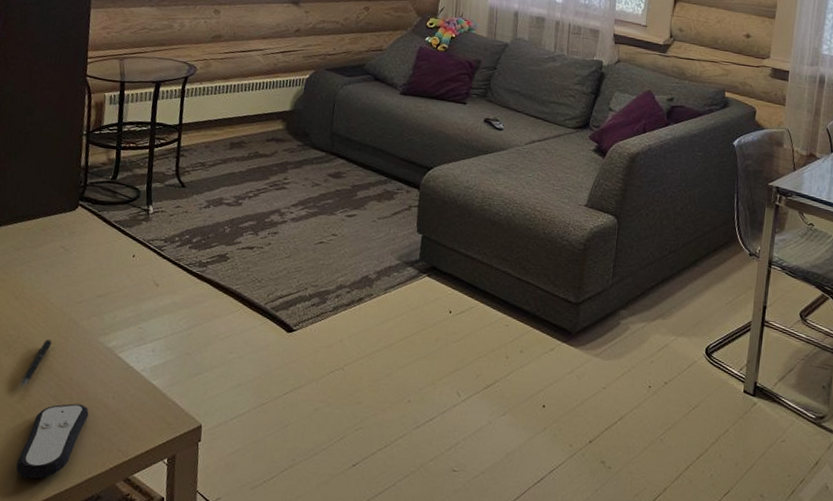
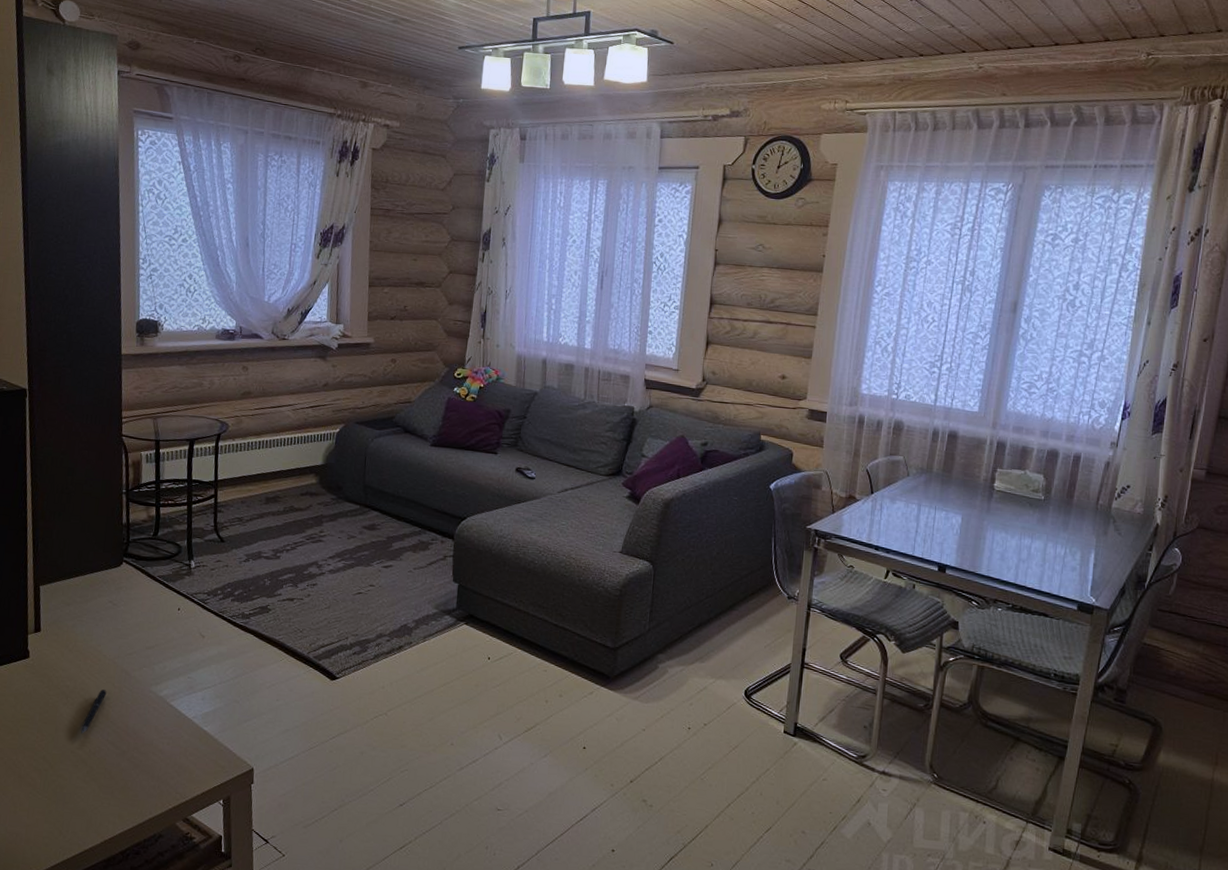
remote control: present [16,403,89,479] -> none [81,749,146,819]

